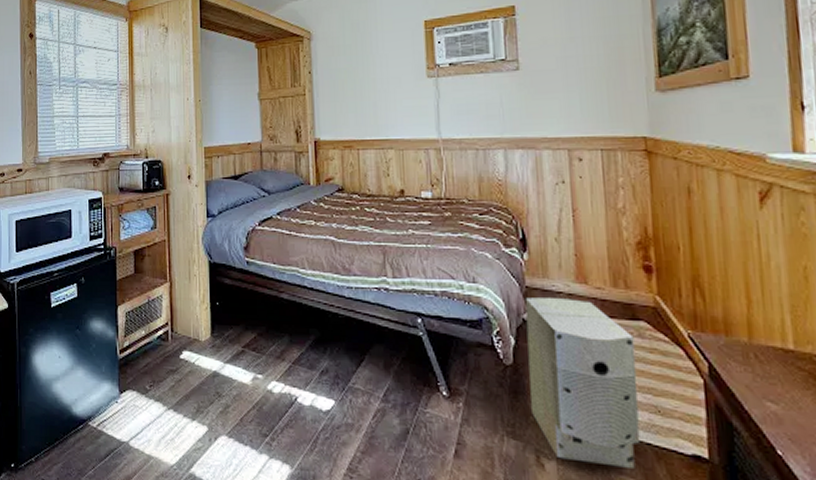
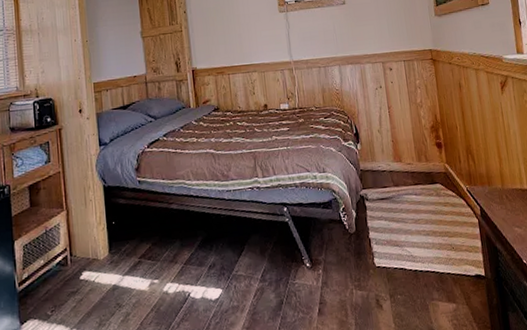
air purifier: present [525,297,641,468] -> none [360,174,443,298]

